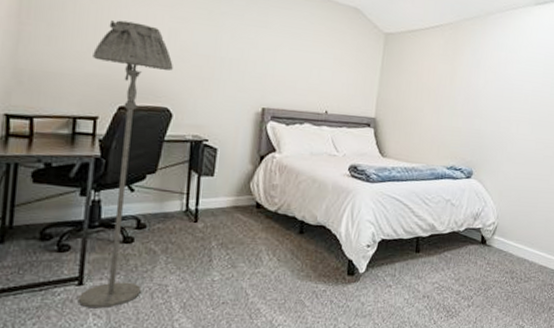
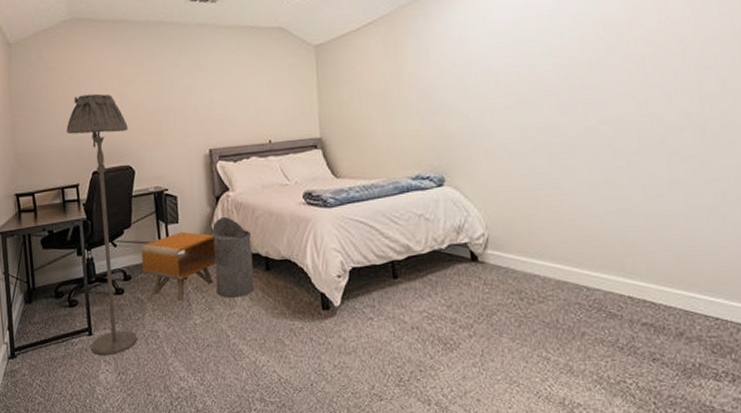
nightstand: none [162,185,251,255] -> present [141,231,217,300]
trash can: none [243,177,290,258] -> present [211,217,255,298]

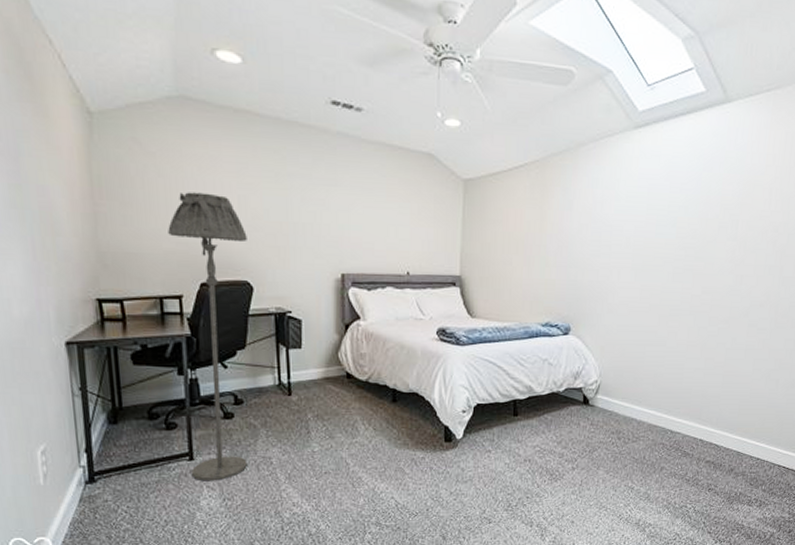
nightstand: present [141,231,217,300] -> none [256,357,341,427]
trash can: present [211,217,255,298] -> none [337,347,380,427]

